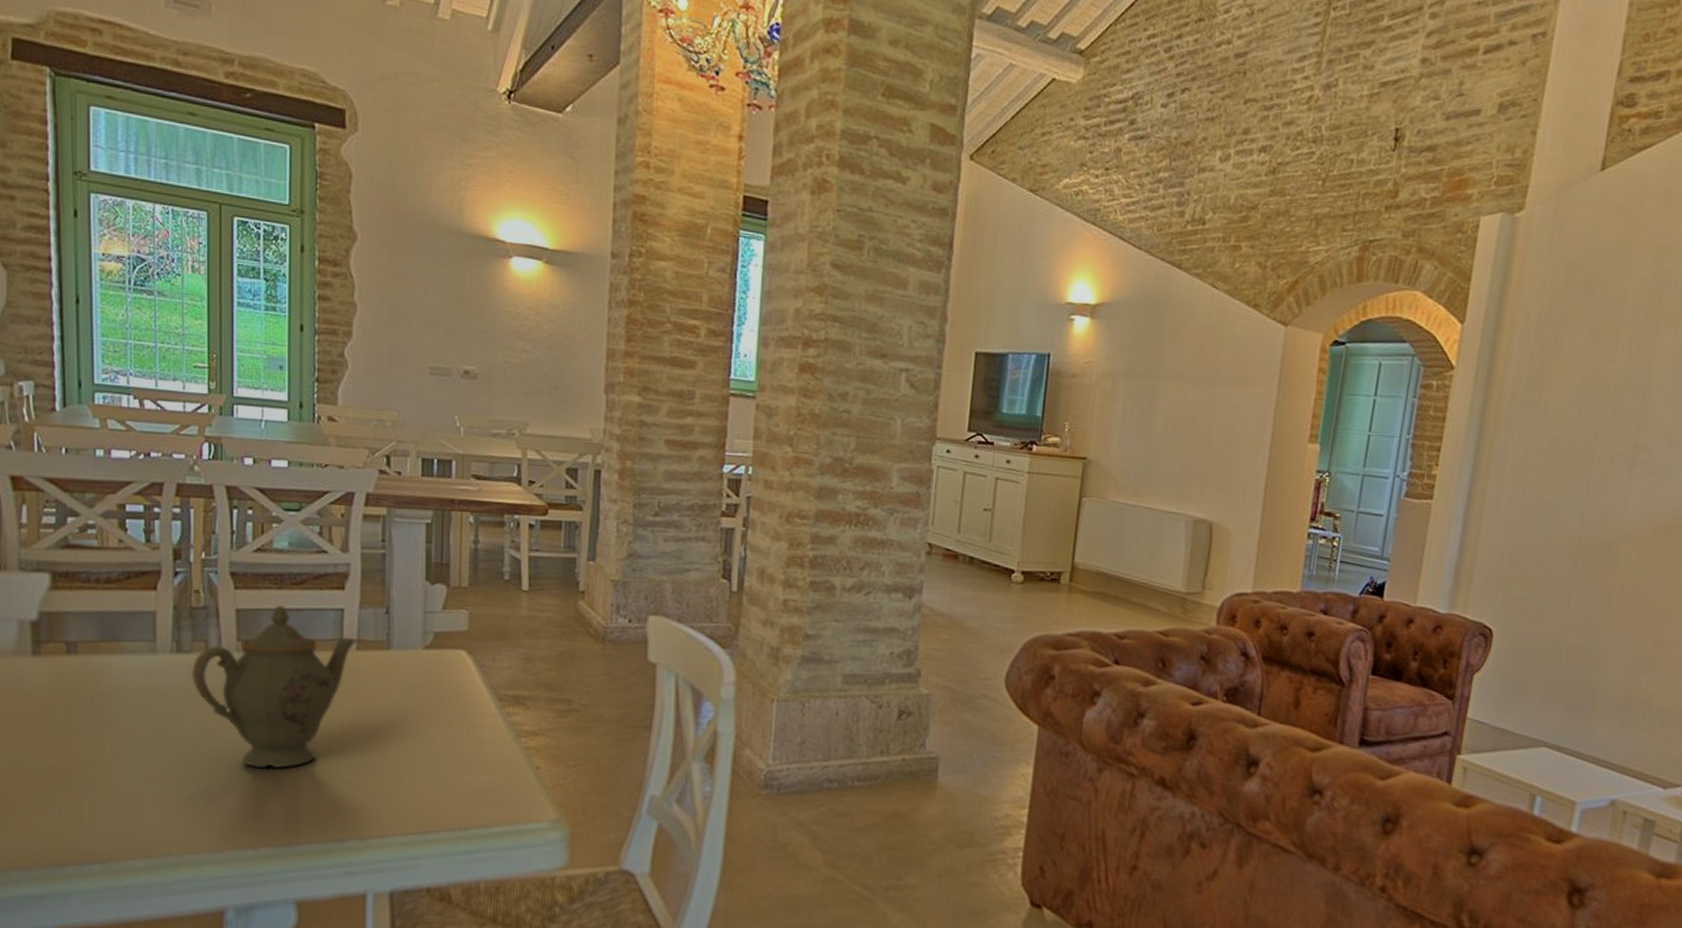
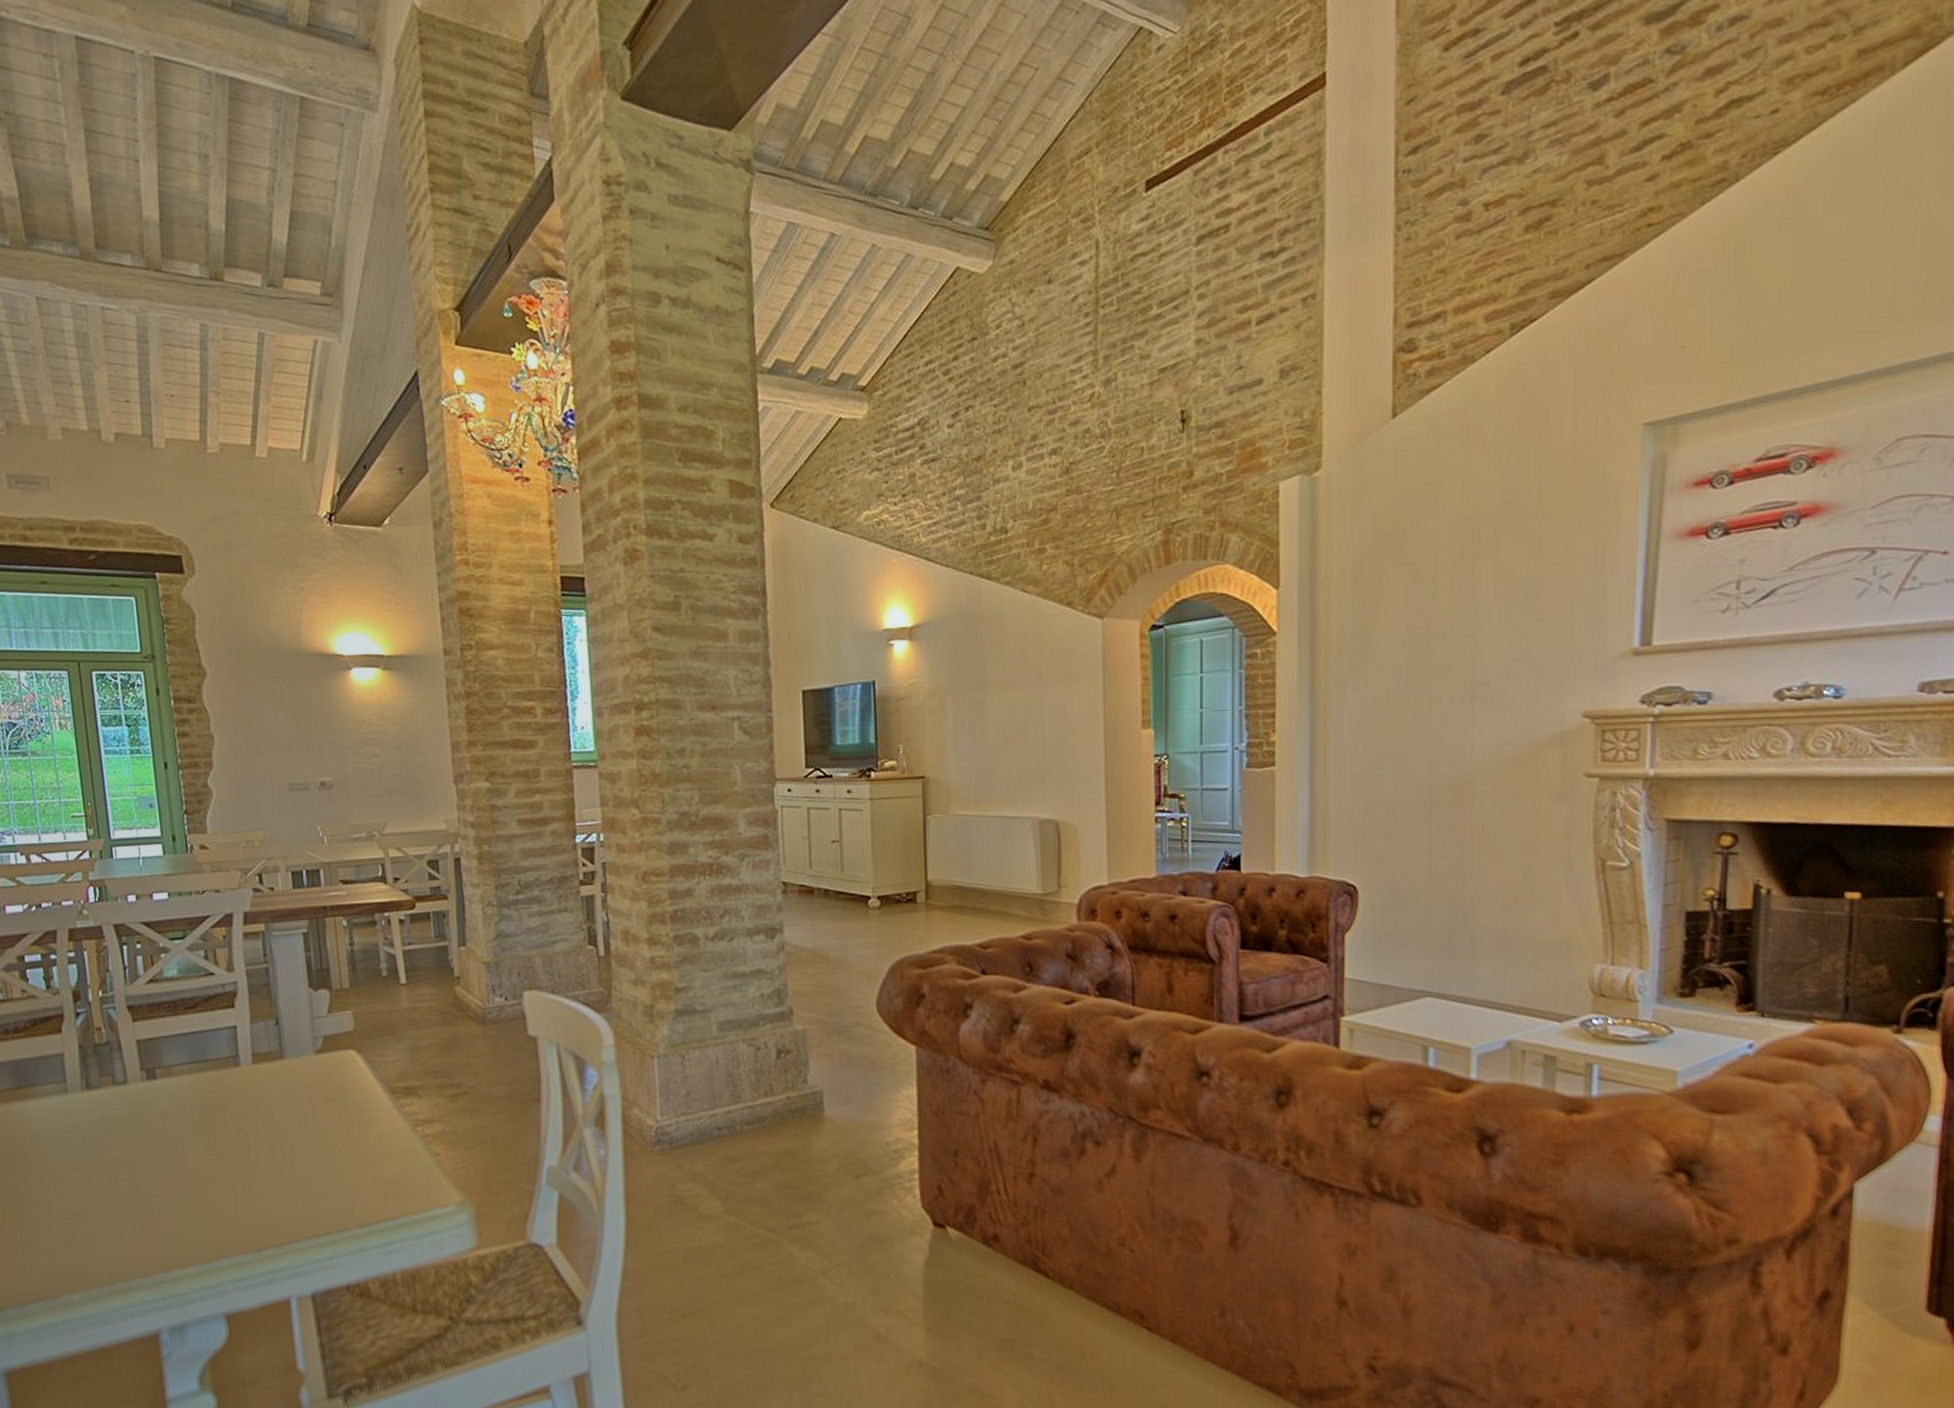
teapot: present [191,604,358,769] -> none [102,1030,253,1191]

